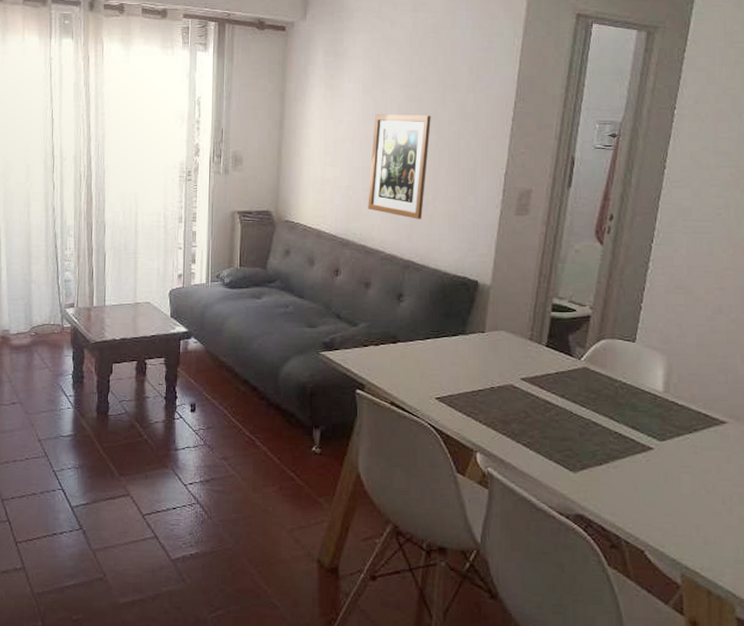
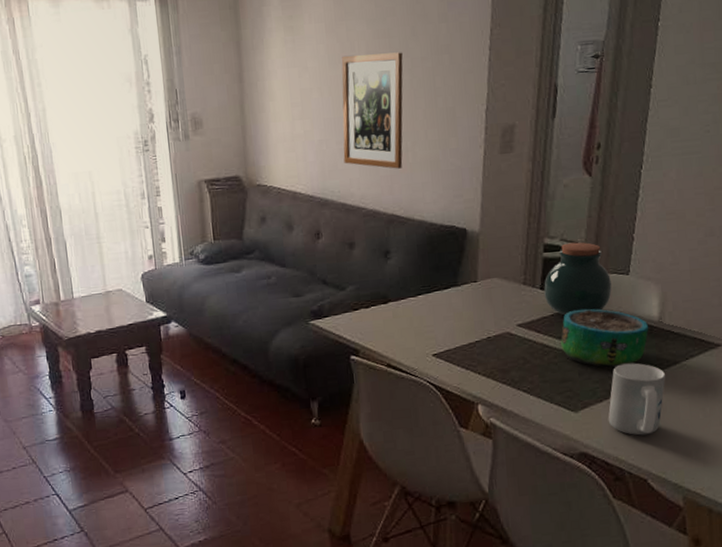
jar: none [550,305,618,375] -> present [544,242,613,316]
decorative bowl: none [563,371,653,432] -> present [560,309,649,368]
mug: none [606,429,667,505] -> present [608,363,665,436]

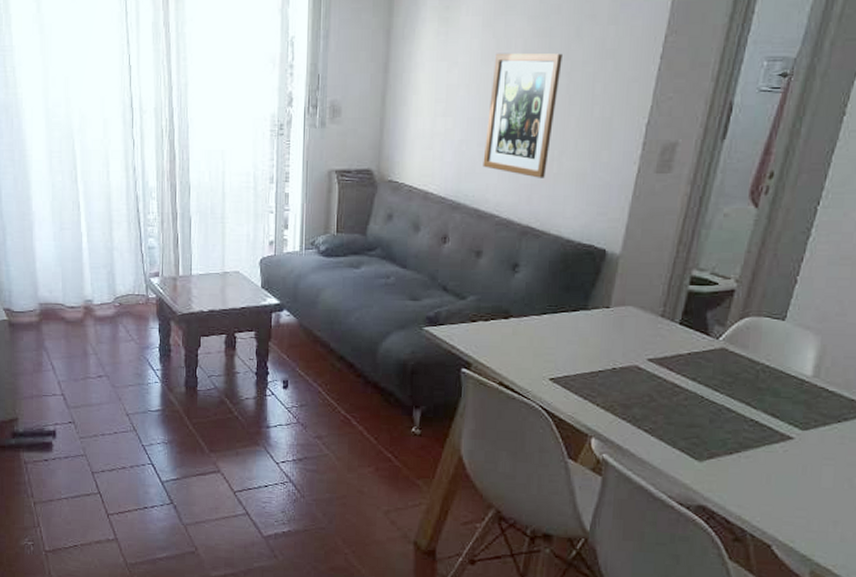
jar: present [544,242,613,316] -> none [683,278,764,356]
decorative bowl: present [560,309,649,368] -> none [694,352,800,419]
mug: present [608,363,665,436] -> none [735,417,810,498]

